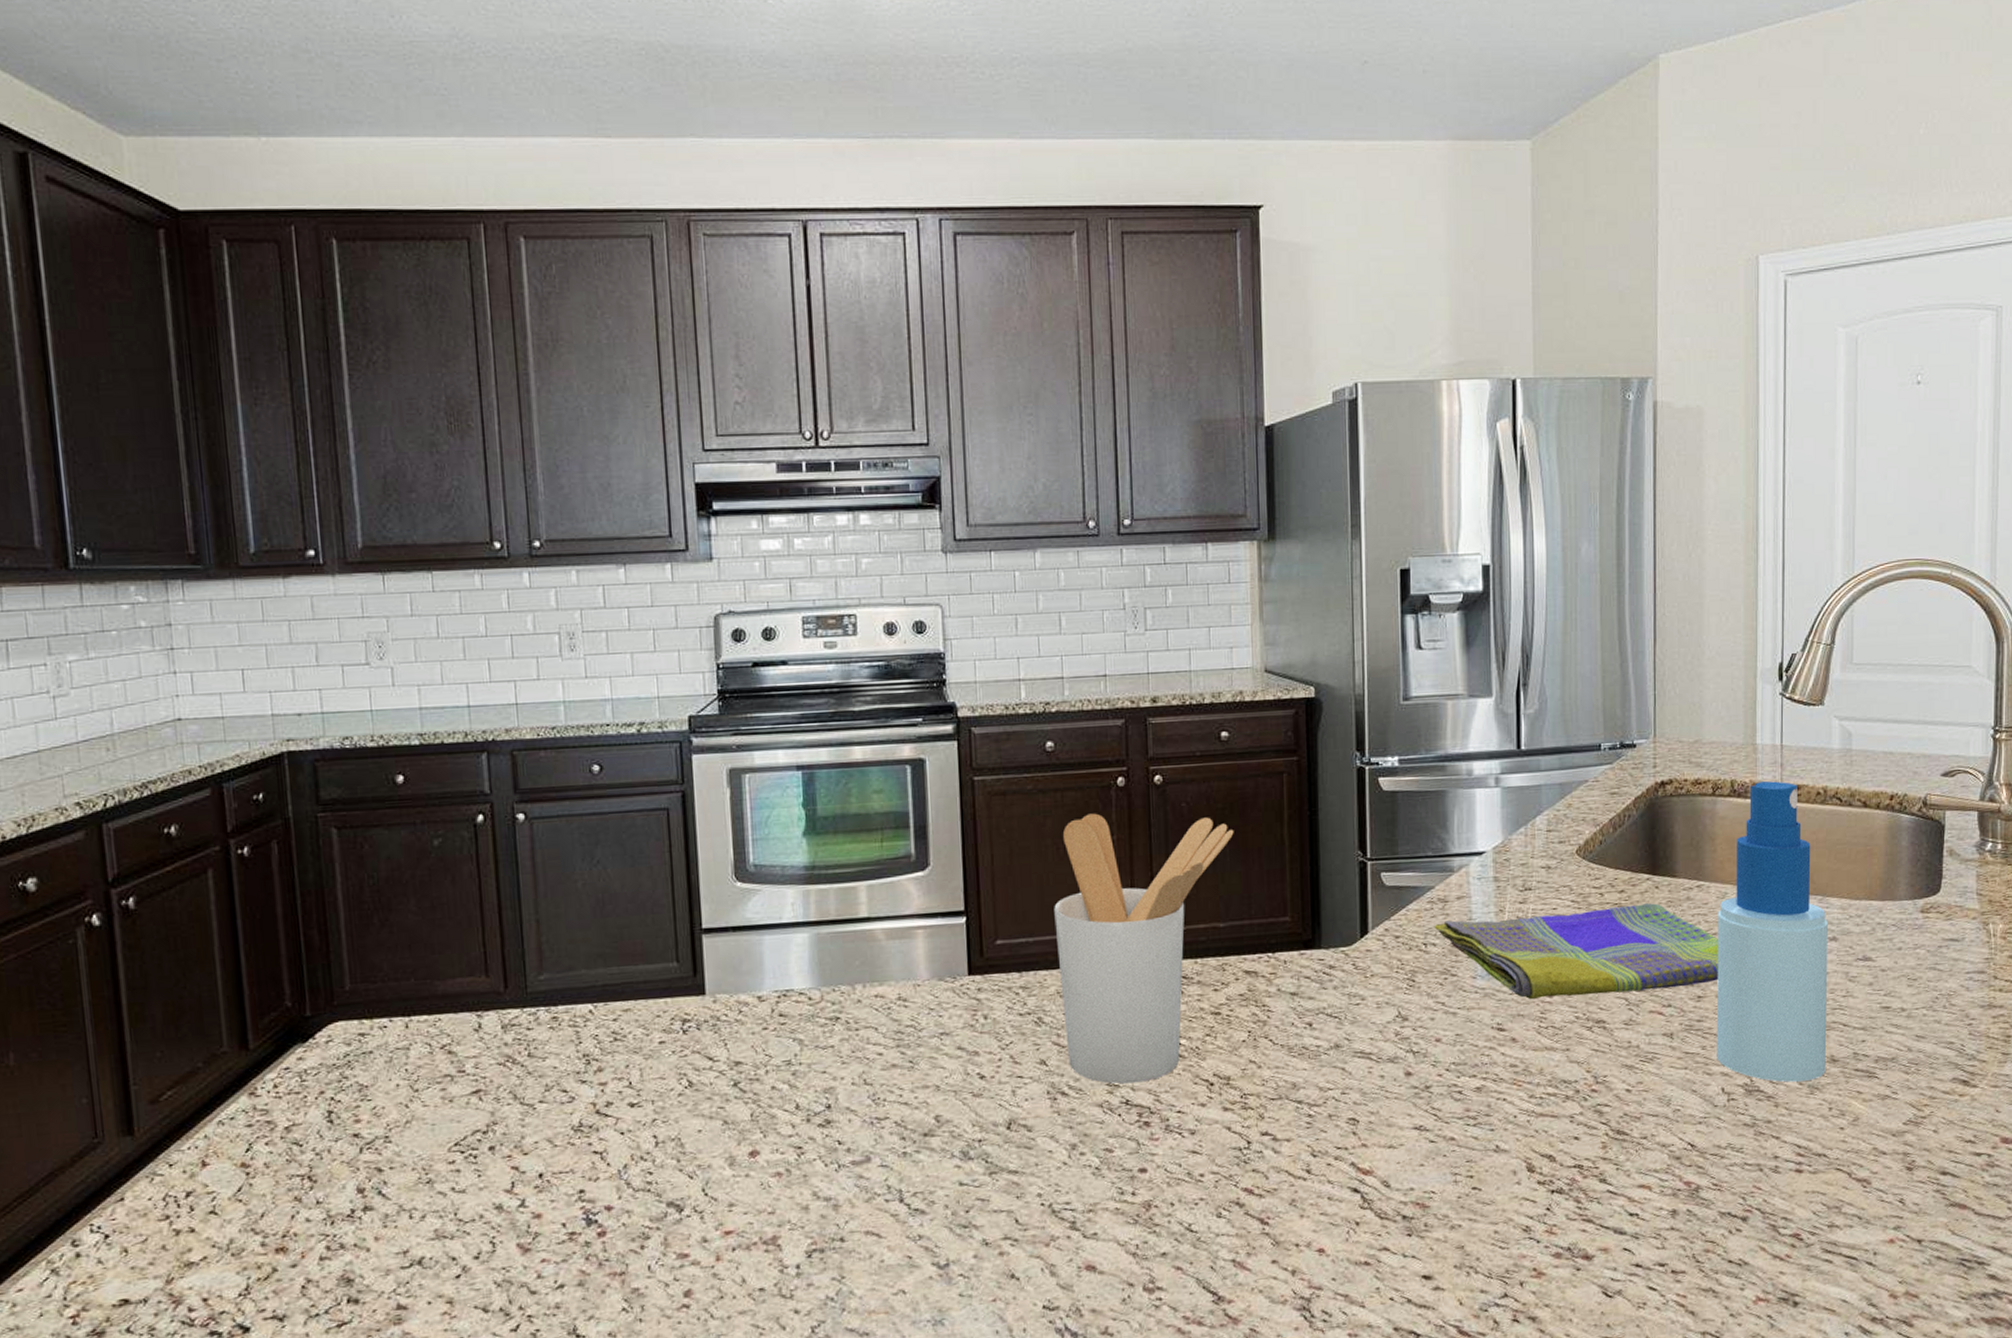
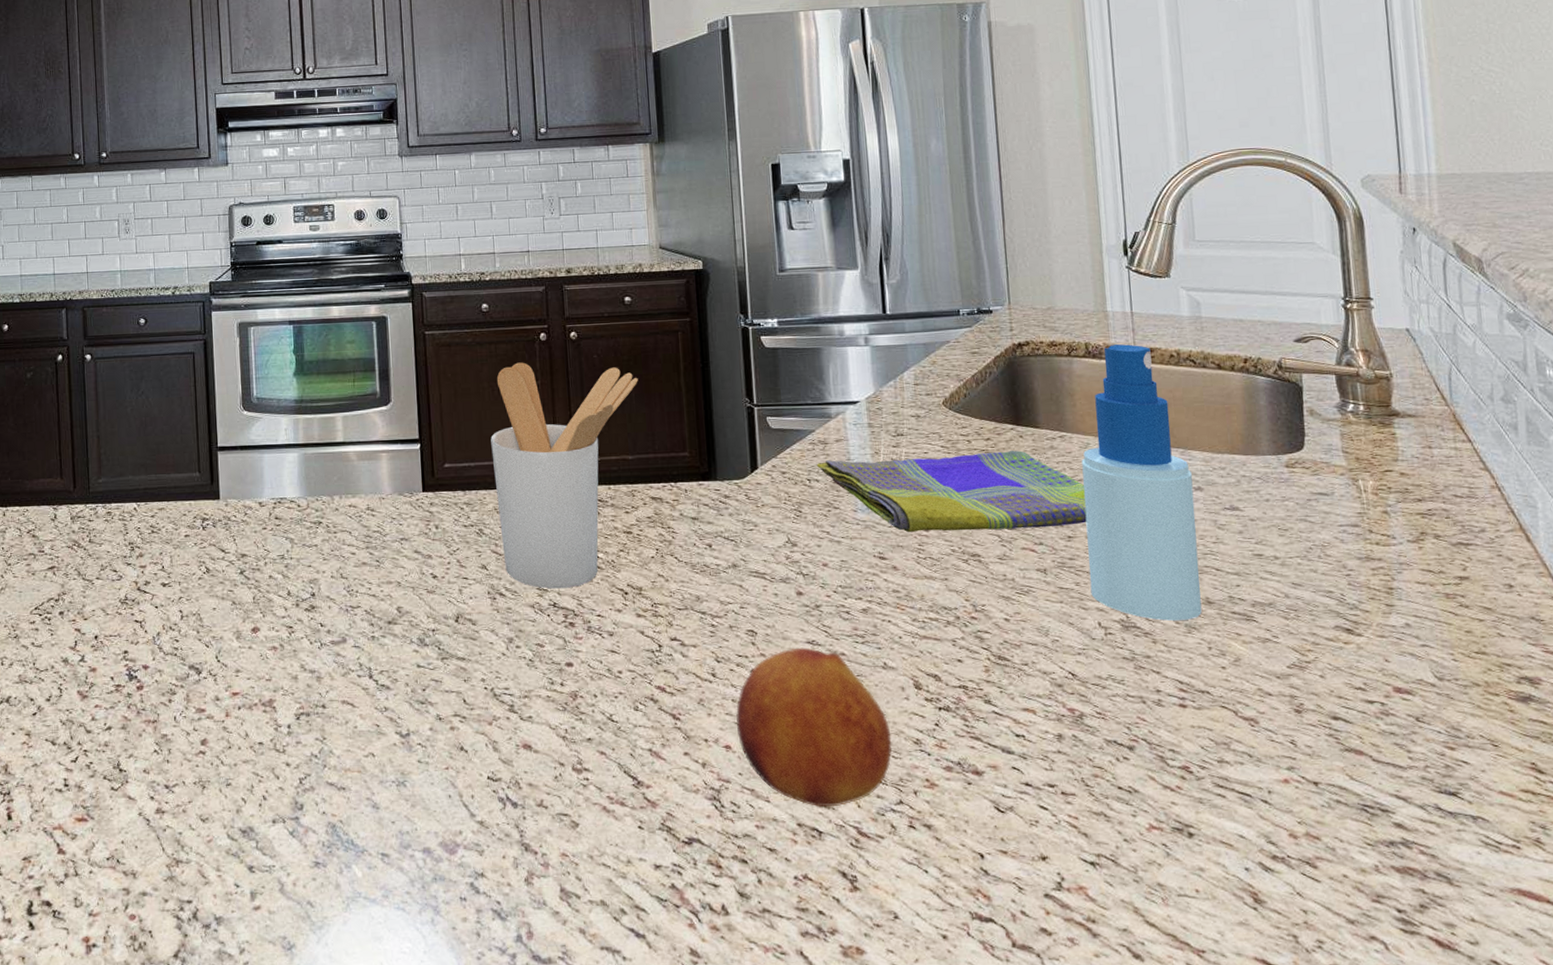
fruit: none [1332,1134,1500,1309] -> present [736,647,892,808]

